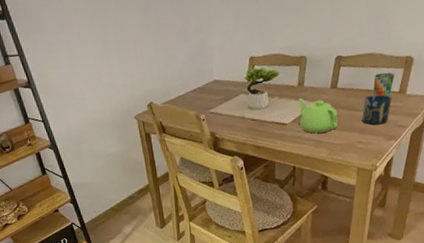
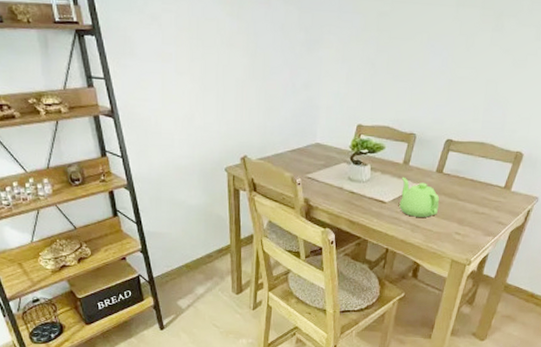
cup: present [362,94,391,125] -> none [463,186,496,218]
cup: present [373,72,395,97] -> none [477,164,503,191]

